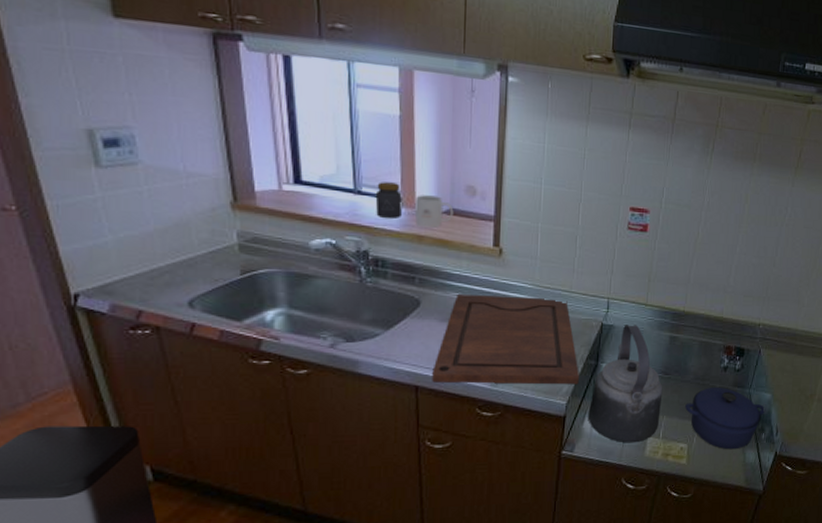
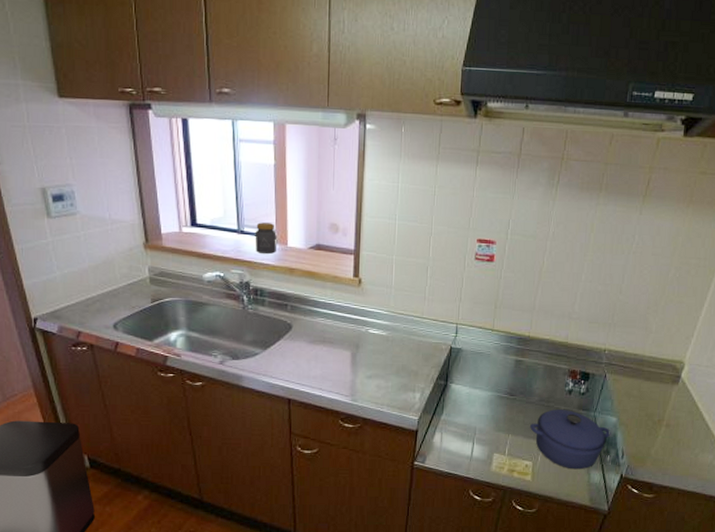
mug: present [414,195,454,229] -> none [286,233,320,263]
cutting board: present [432,293,580,385] -> none [302,319,431,402]
kettle: present [588,325,663,443] -> none [438,348,509,458]

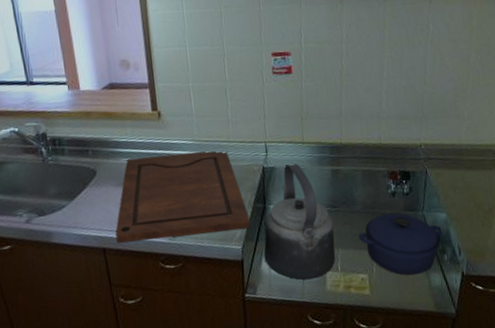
jar: present [255,222,276,255] -> none [44,69,69,103]
cutting board: none [302,319,431,402] -> present [115,150,251,244]
kettle: none [438,348,509,458] -> present [263,163,336,280]

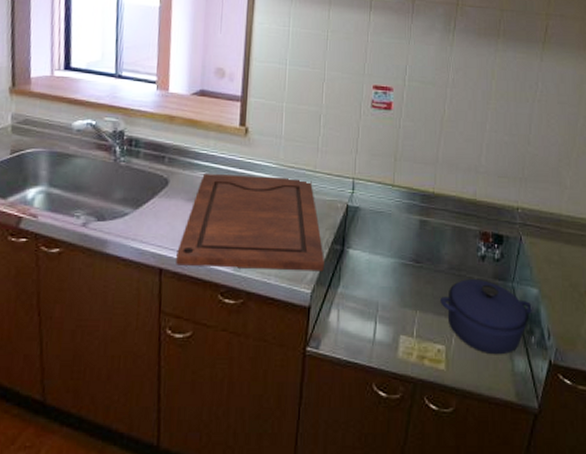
kettle: present [263,163,336,280] -> none [334,207,415,342]

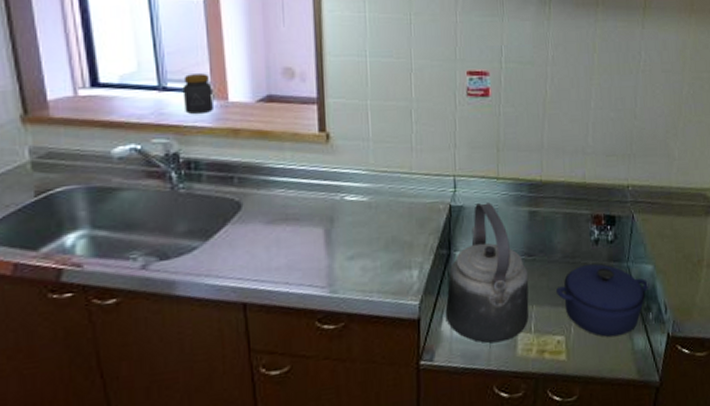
jar: none [133,66,157,101] -> present [182,73,213,115]
cutting board: present [176,172,326,272] -> none [261,183,432,297]
kettle: none [334,207,415,342] -> present [445,202,529,343]

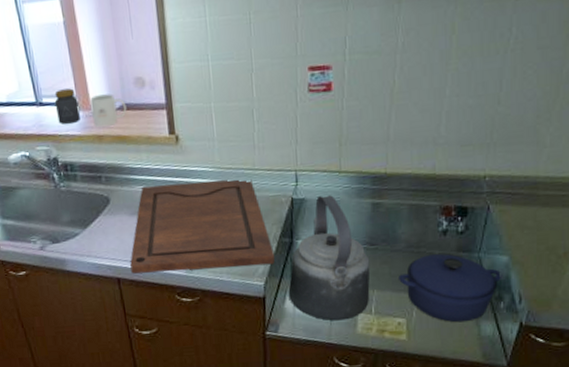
mug: none [227,83,272,121] -> present [90,93,127,128]
cutting board: none [261,183,432,297] -> present [130,179,275,274]

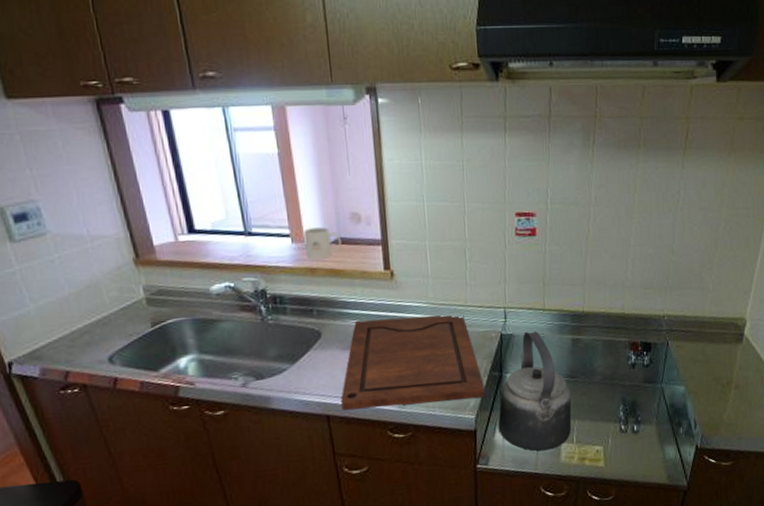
jar: present [54,88,80,126] -> none [265,219,292,257]
cooking pot: present [399,254,503,323] -> none [596,385,681,448]

